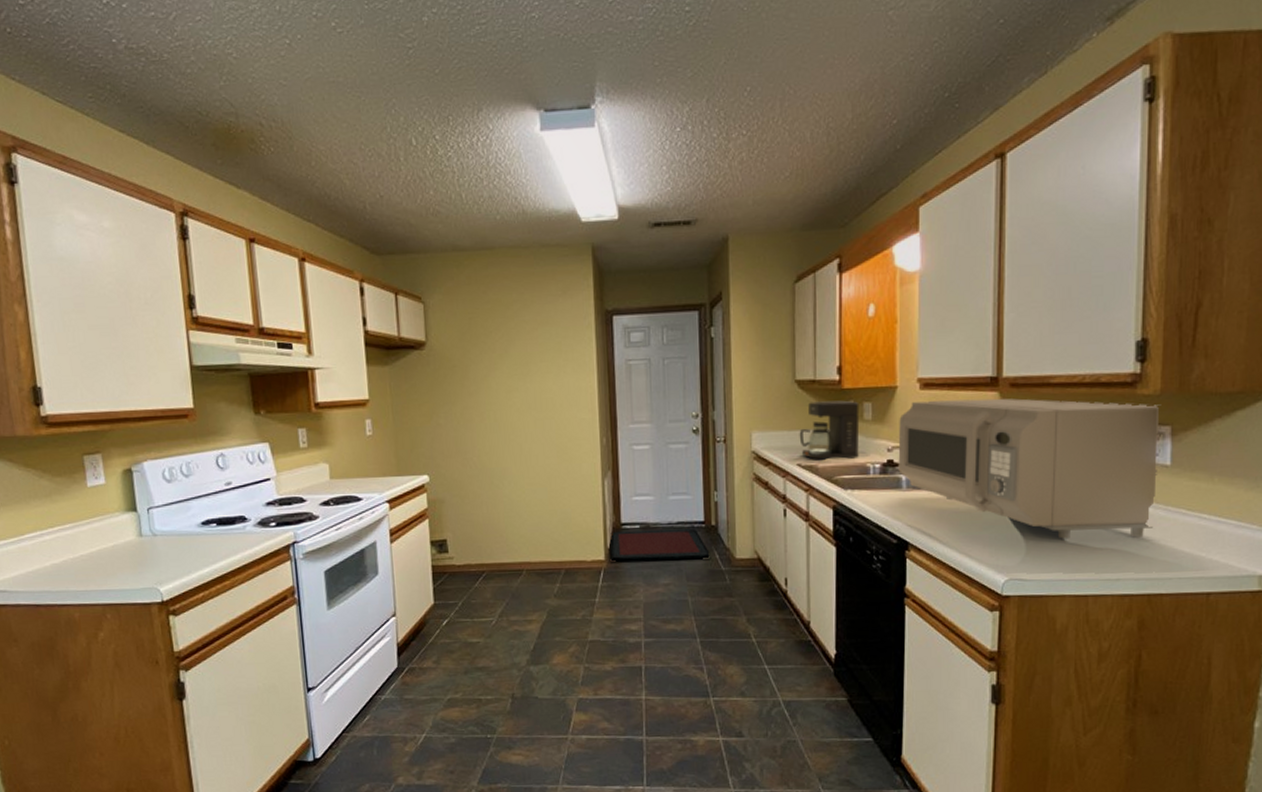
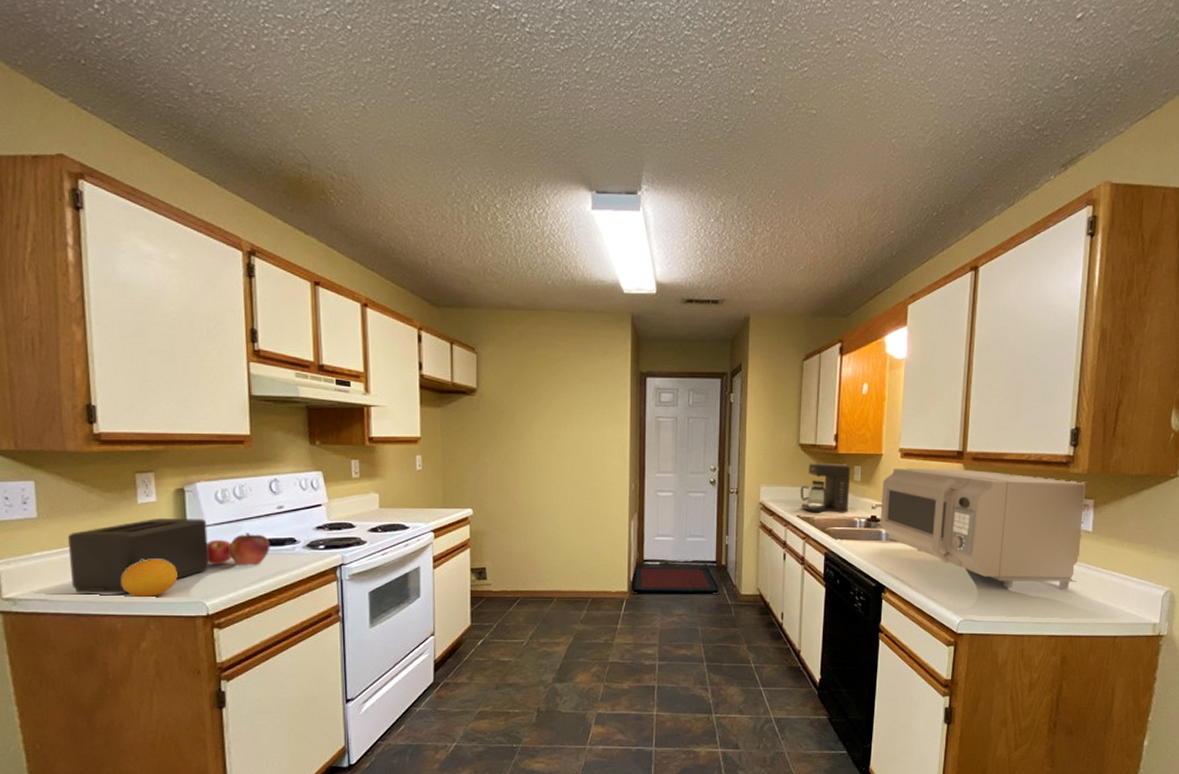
toaster: none [22,500,161,583] -> present [67,518,209,593]
fruit: none [75,543,131,586] -> present [120,558,178,598]
fruit: none [157,520,183,548] -> present [207,539,232,565]
fruit: none [179,512,221,549] -> present [229,533,270,567]

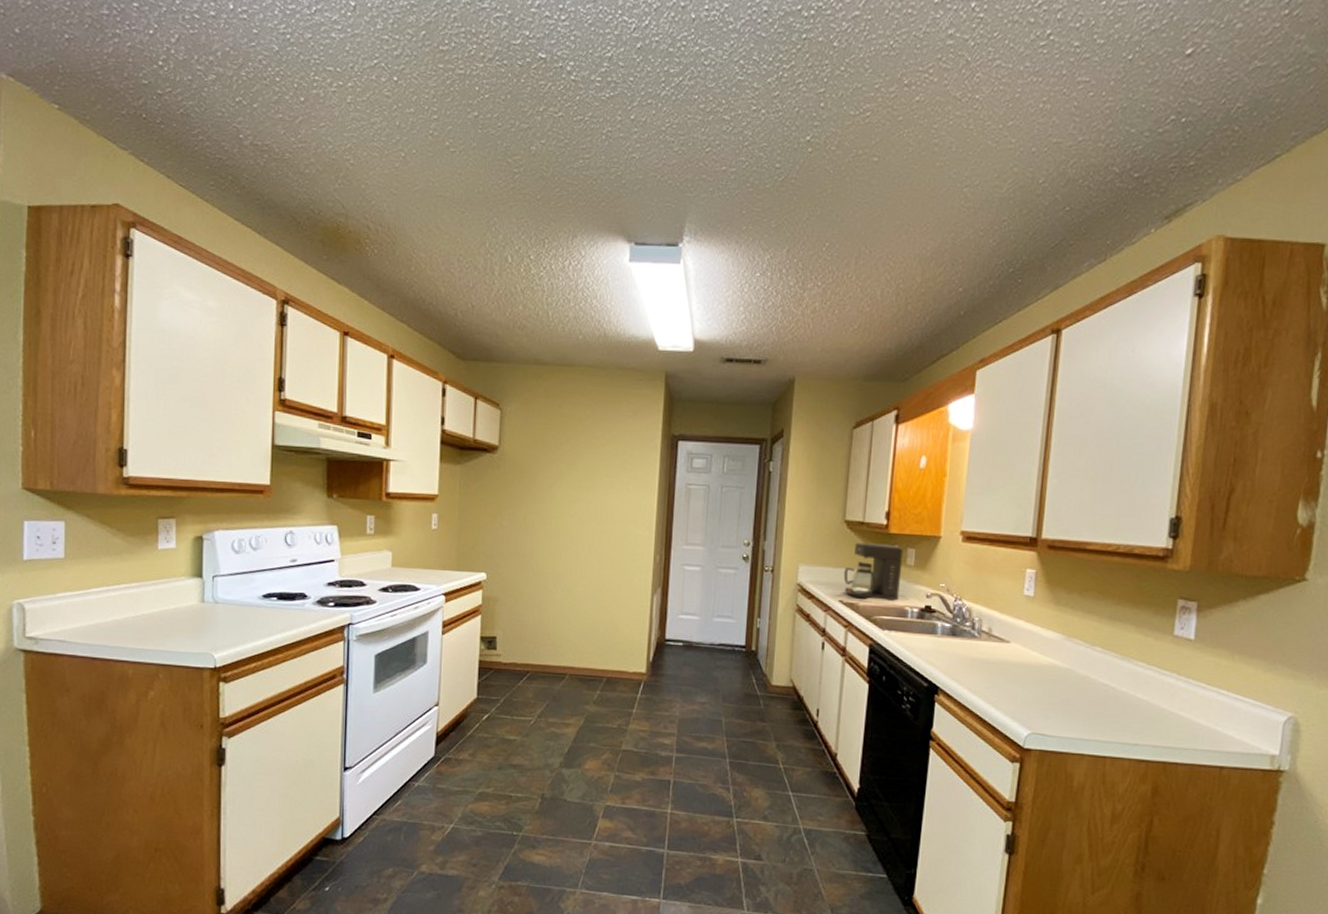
toaster: present [67,518,209,593] -> none [89,565,222,640]
fruit: present [120,558,178,598] -> none [135,606,190,646]
fruit: present [207,539,232,565] -> none [219,590,243,616]
fruit: present [229,533,270,567] -> none [240,585,281,620]
doormat: present [632,566,720,594] -> none [651,646,748,683]
microwave: present [880,468,1088,589] -> none [935,553,1190,706]

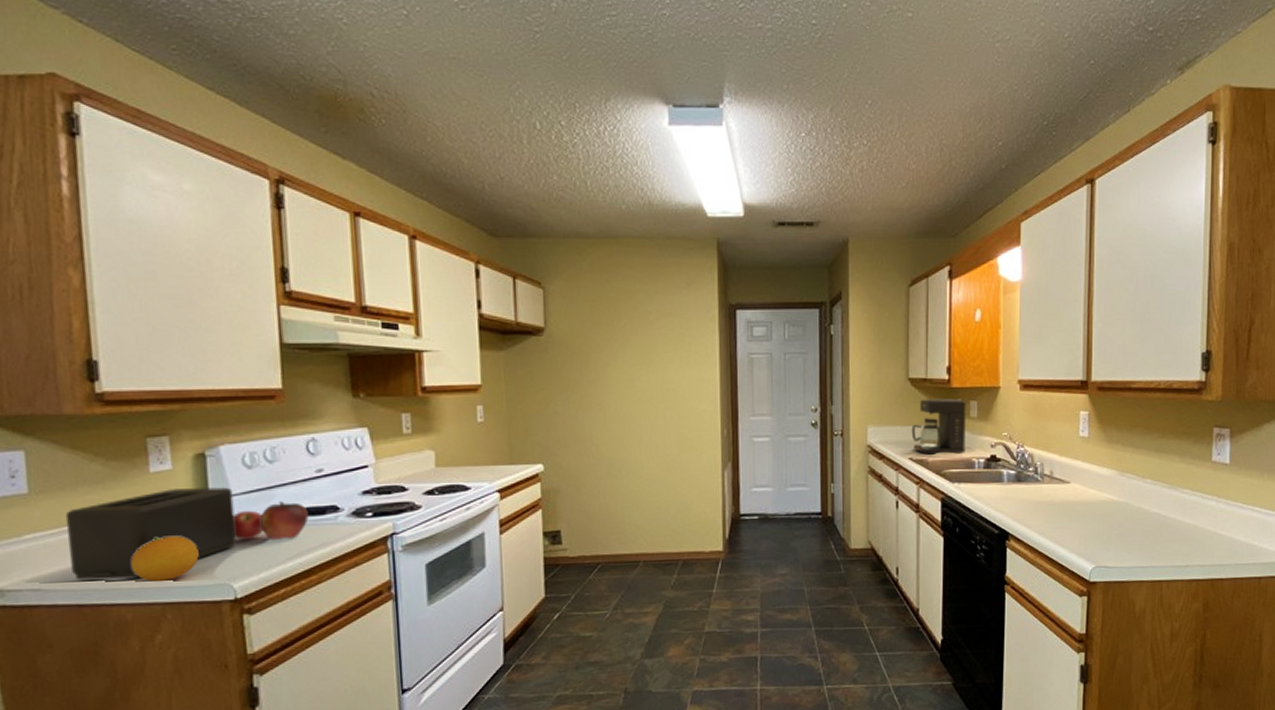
toaster: none [89,565,222,640] -> present [65,487,237,580]
fruit: none [135,606,190,646] -> present [130,535,199,583]
fruit: none [219,590,243,616] -> present [233,510,263,540]
fruit: none [240,585,281,620] -> present [259,501,309,542]

